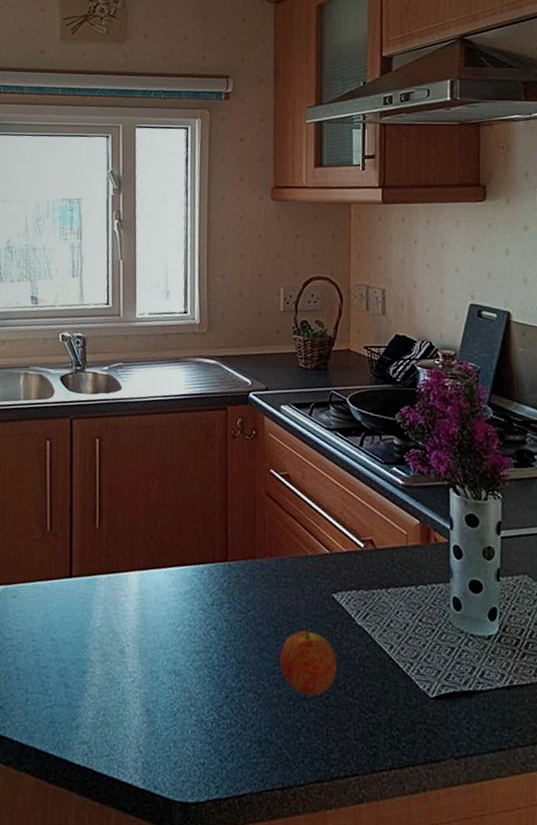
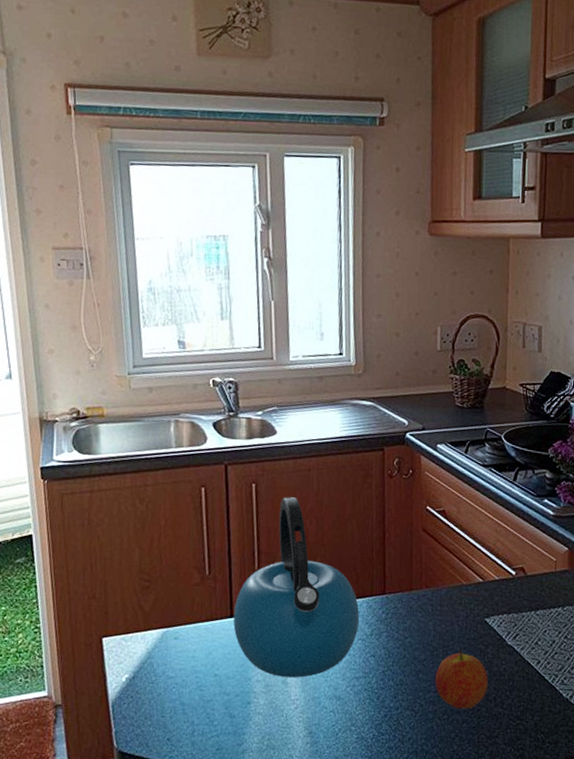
kettle: none [72,453,201,648] -> present [233,497,359,678]

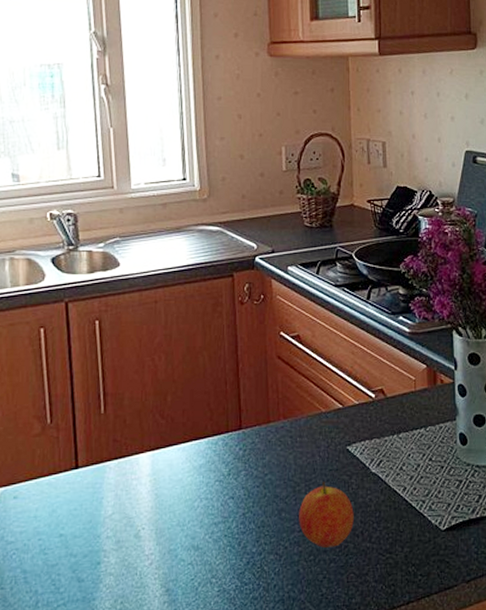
kettle: present [233,497,359,678] -> none [78,332,215,530]

